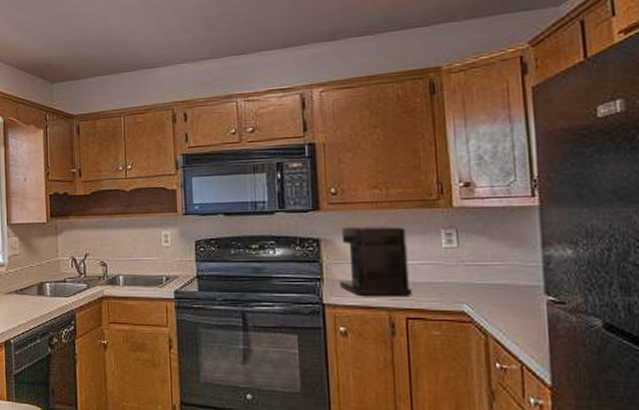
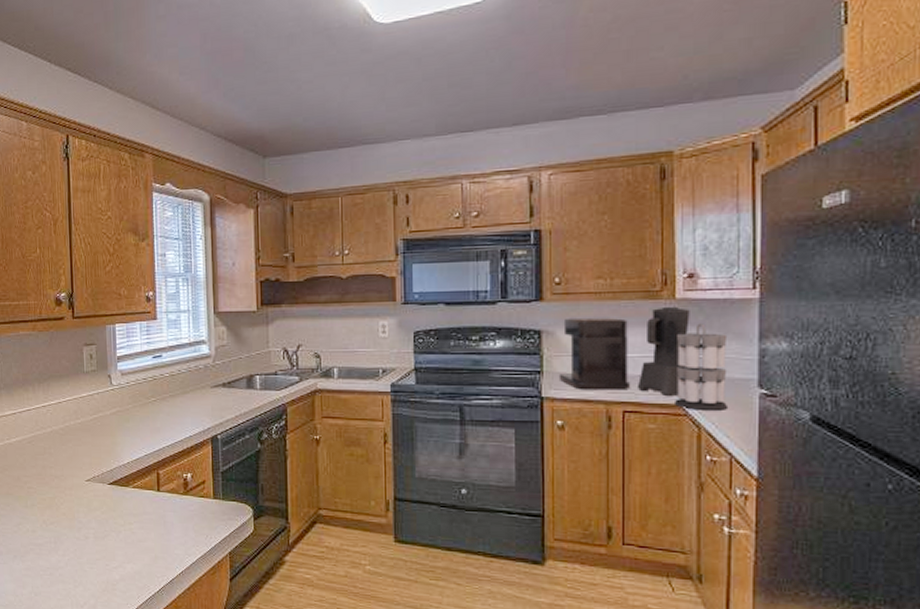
blender: none [418,215,469,302] -> present [636,307,690,396]
spice rack: none [457,231,514,317] -> present [673,323,728,410]

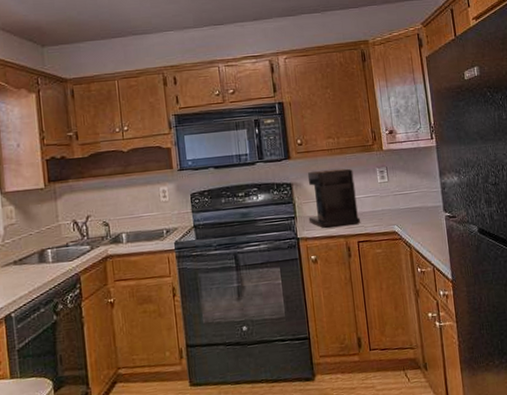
blender: present [636,307,690,396] -> none [365,157,396,226]
spice rack: present [673,323,728,410] -> none [387,167,426,234]

